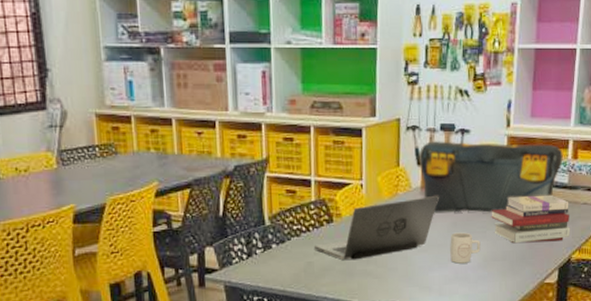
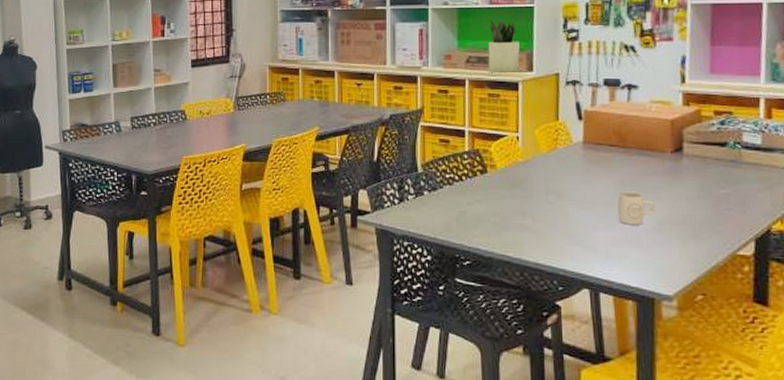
laptop: present [313,196,439,261] -> none [466,152,604,213]
planter: none [329,60,367,120] -> present [484,19,523,74]
toolbox: present [419,140,563,213] -> none [580,95,753,172]
books: present [491,194,571,243] -> none [666,156,768,209]

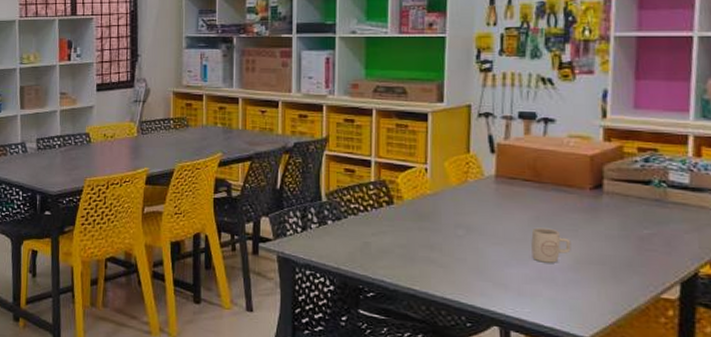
planter: present [484,19,523,74] -> none [393,48,433,104]

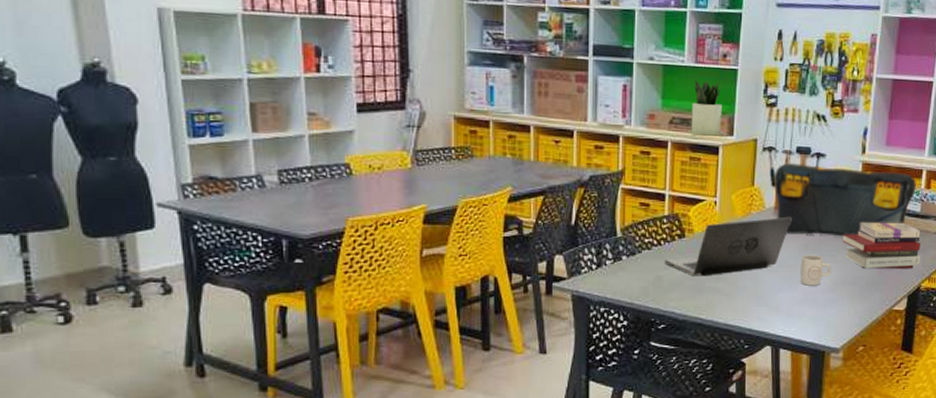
laptop: none [371,186,517,246] -> present [664,217,792,277]
planter: none [393,48,433,104] -> present [687,80,724,137]
toolbox: none [492,128,681,209] -> present [773,162,916,237]
books: none [584,194,696,251] -> present [843,222,921,269]

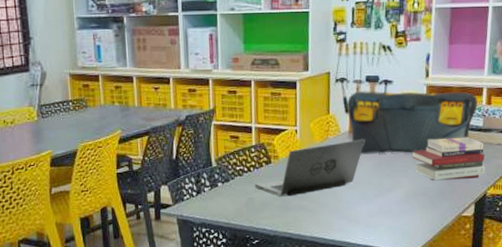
planter: present [687,80,724,137] -> none [267,23,300,74]
mug: present [800,254,831,286] -> none [375,171,403,199]

